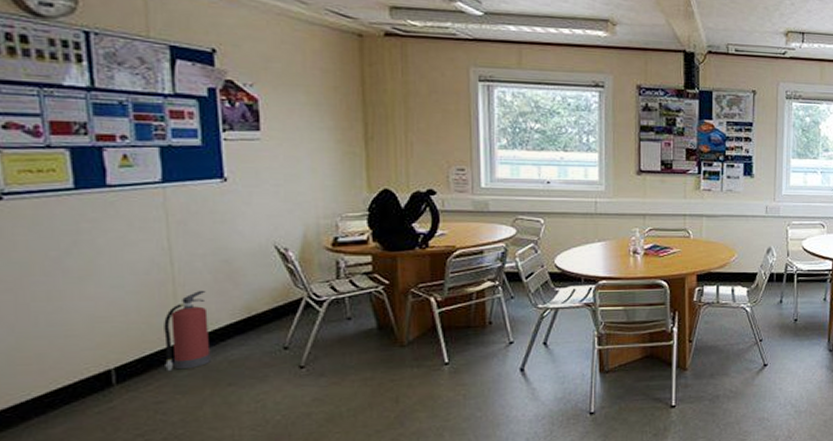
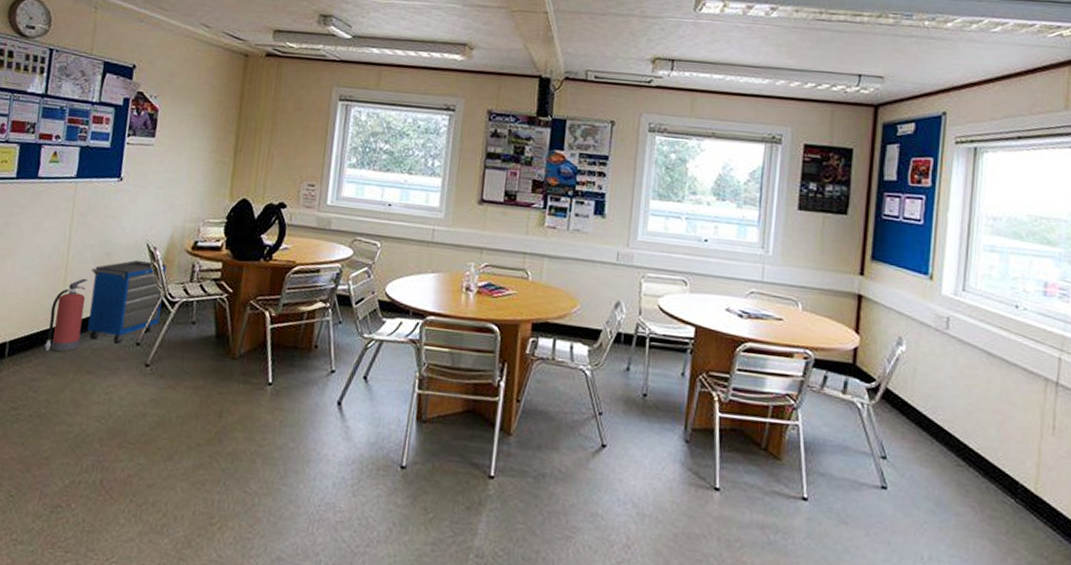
cabinet: none [207,263,307,351] -> present [87,260,167,343]

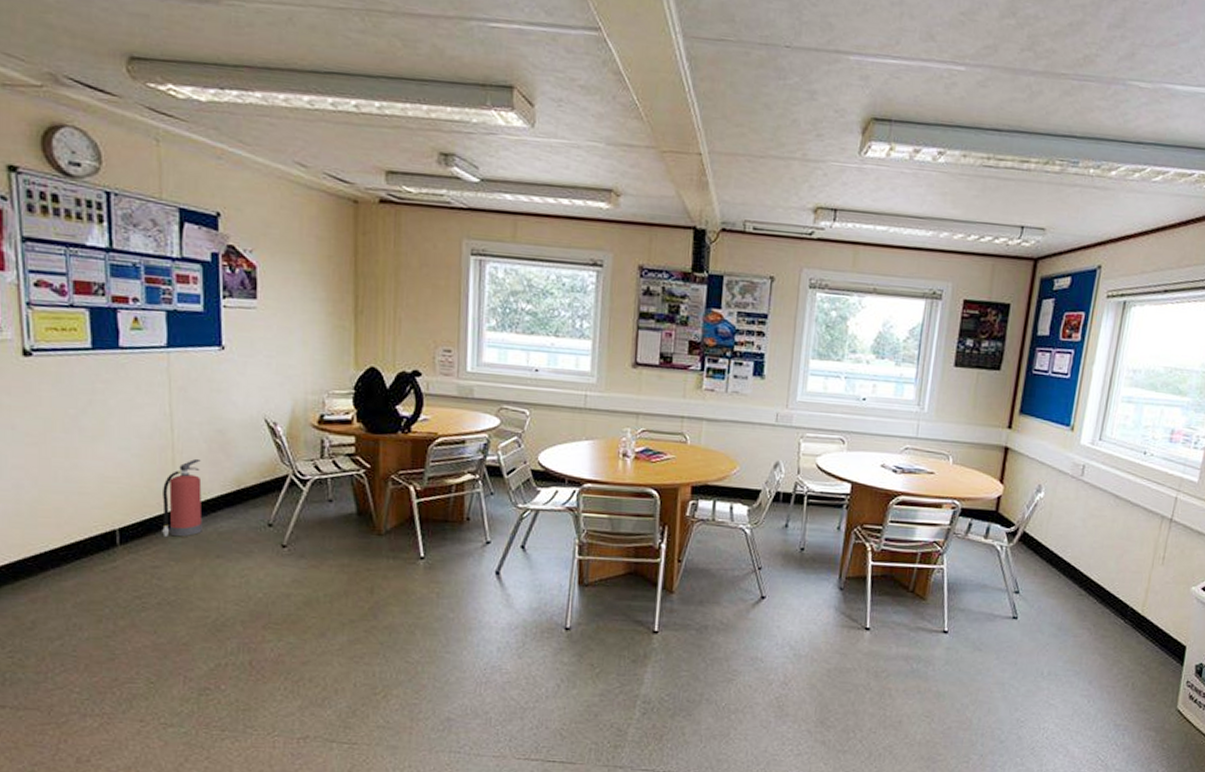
cabinet: present [87,260,167,343] -> none [202,436,292,525]

